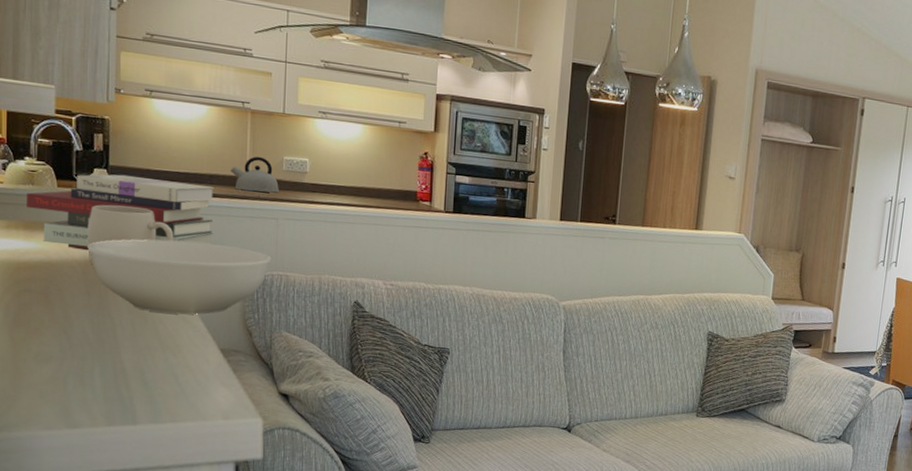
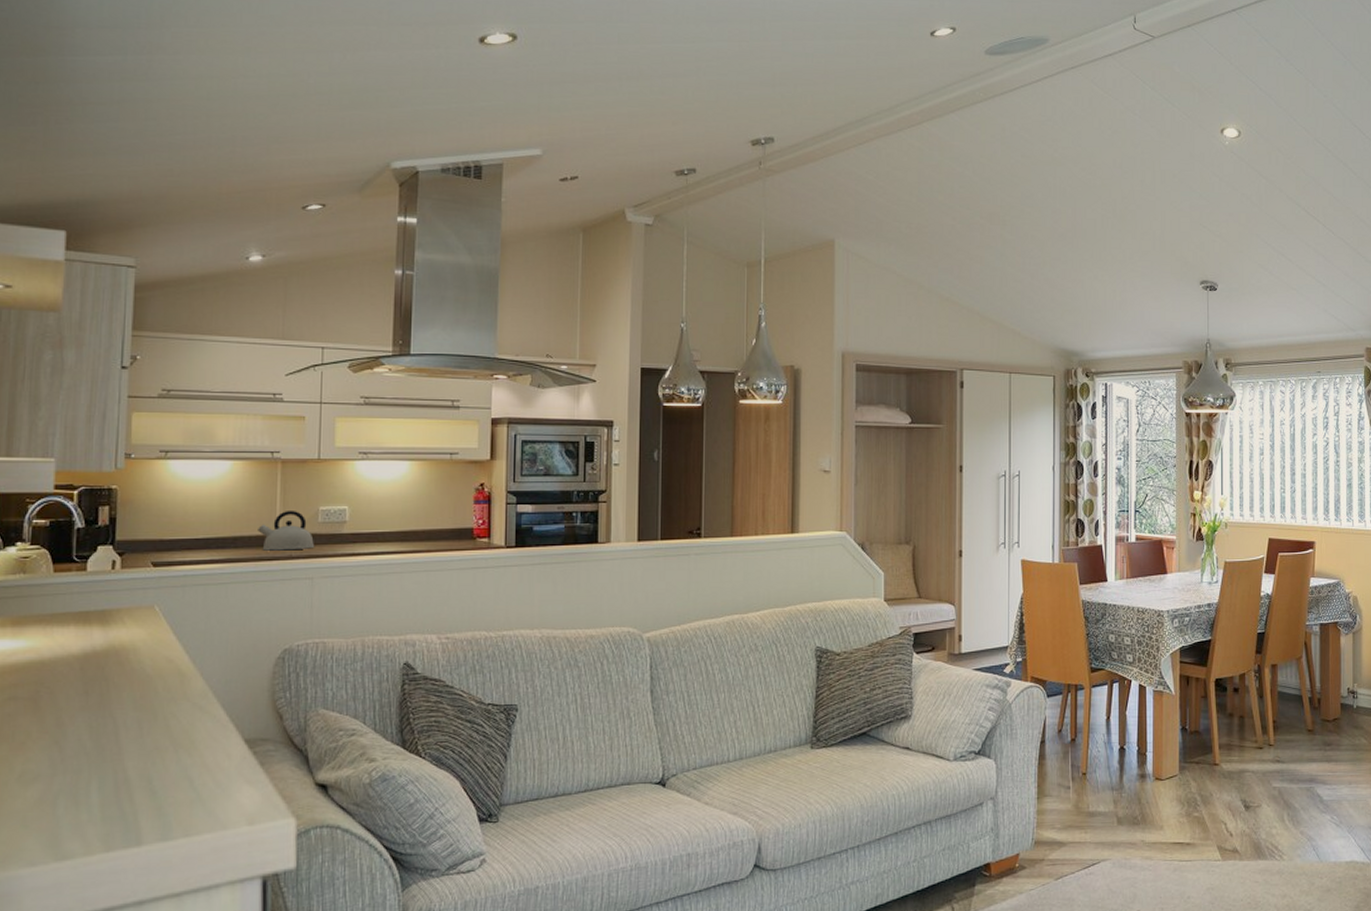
books: present [26,174,214,251] -> none [16,549,239,642]
mug: present [87,204,174,264] -> none [87,585,191,657]
bowl: present [87,239,272,315] -> none [87,616,306,705]

